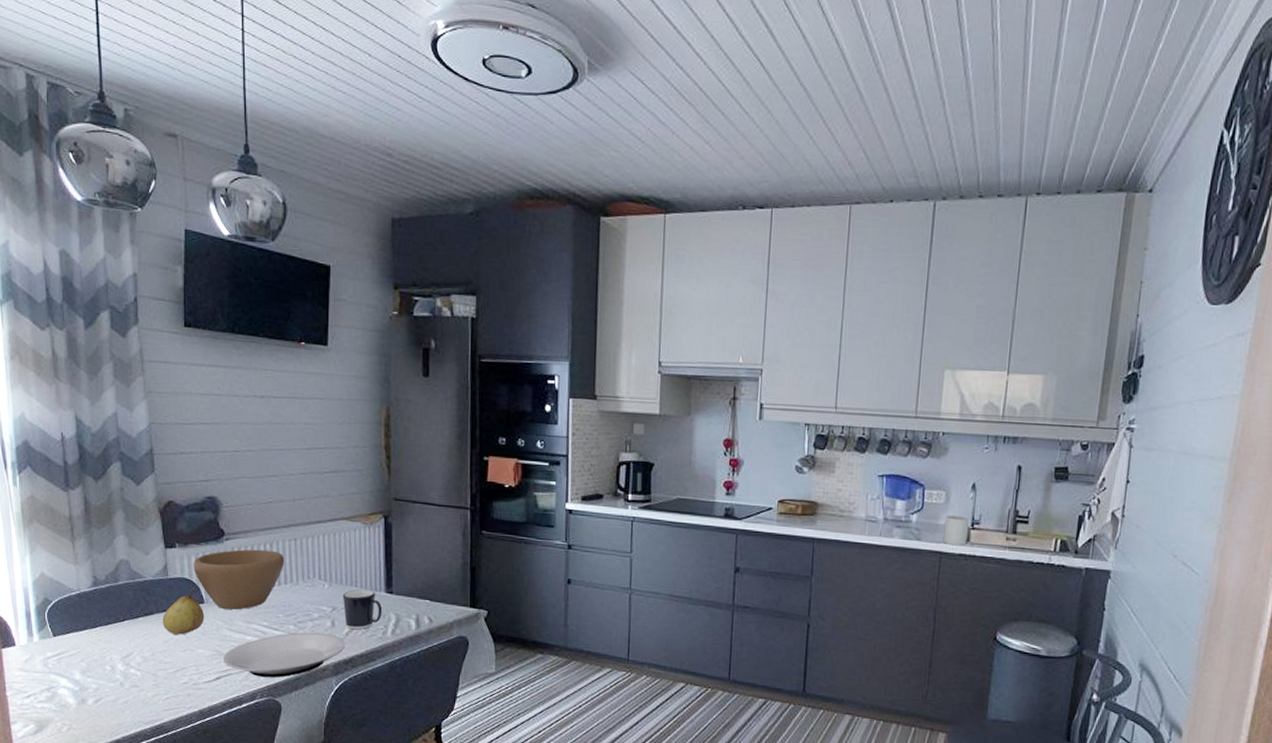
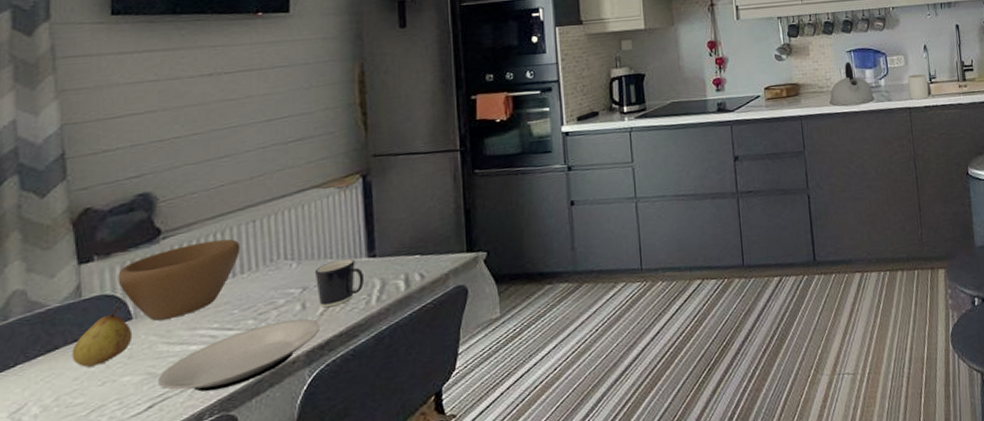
kettle: none [848,487,902,539] -> present [829,62,875,107]

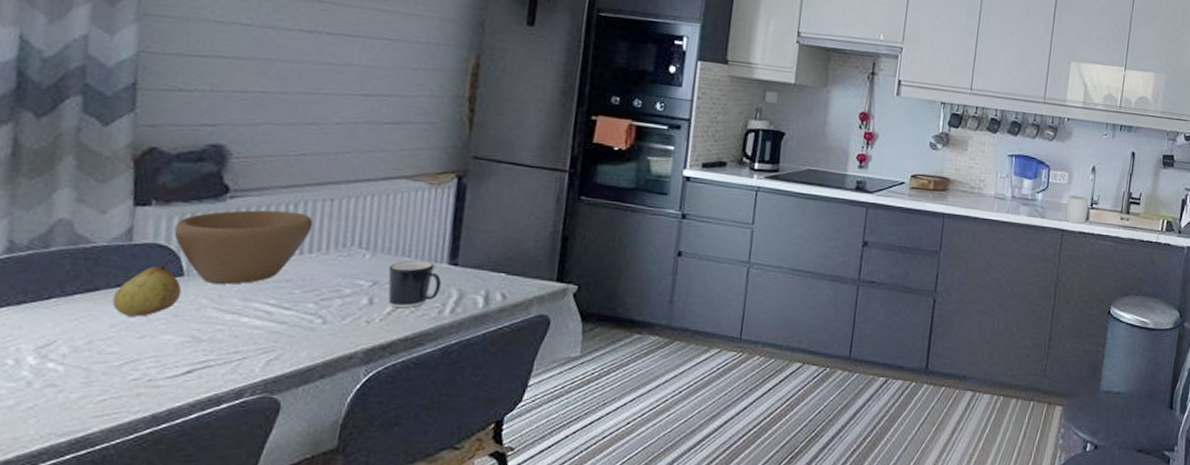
plate: present [157,318,321,392] -> none [200,311,387,370]
kettle: present [829,62,875,107] -> none [978,166,1028,216]

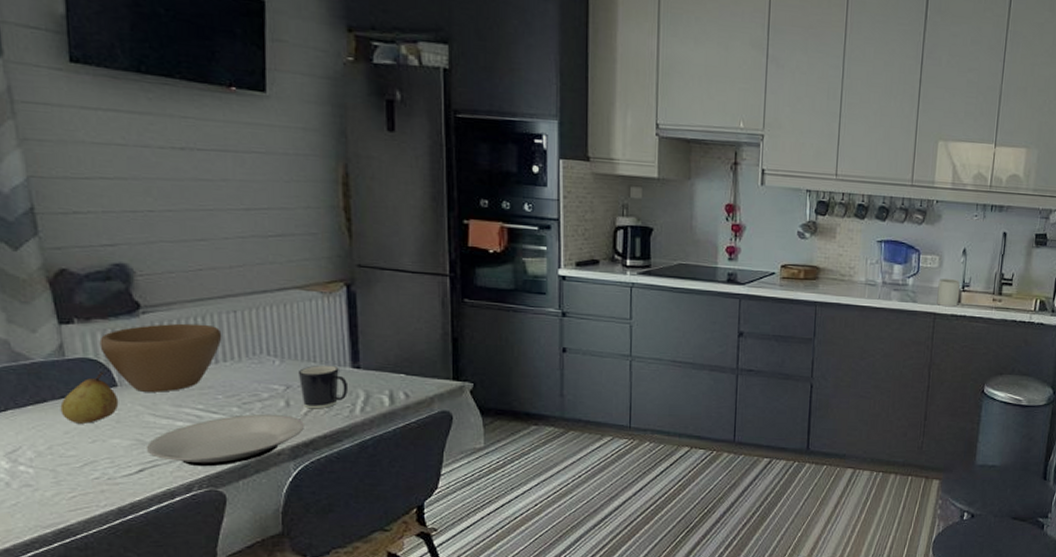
plate: none [200,311,387,370] -> present [146,413,306,467]

